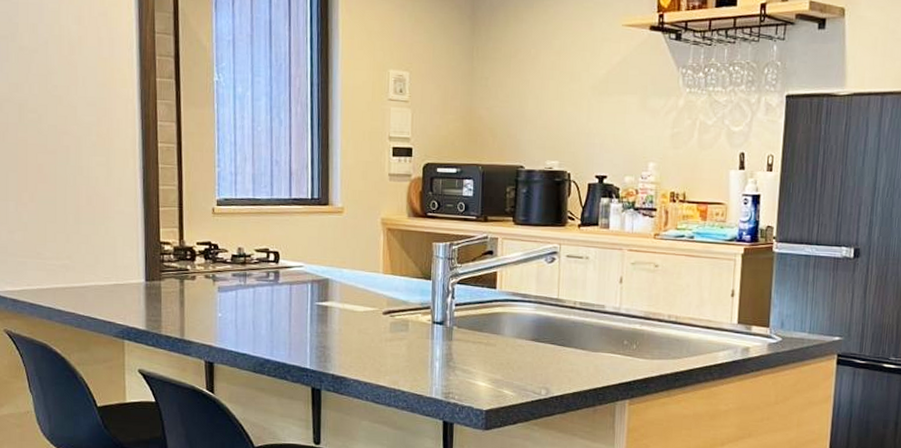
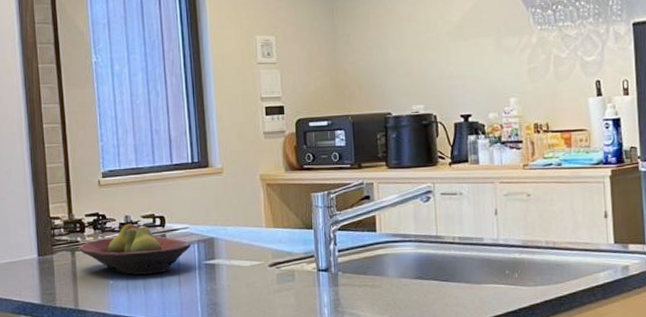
fruit bowl: none [190,256,304,311] -> present [80,223,191,275]

